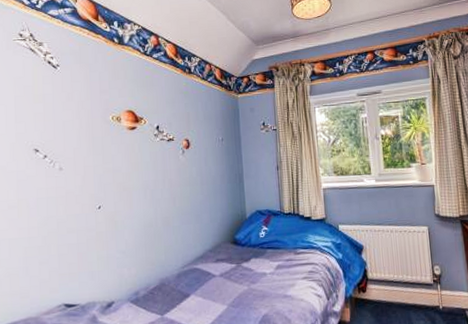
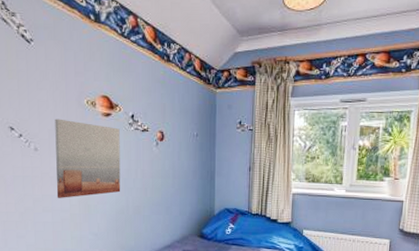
wall art: none [80,136,149,217] -> present [55,118,121,198]

